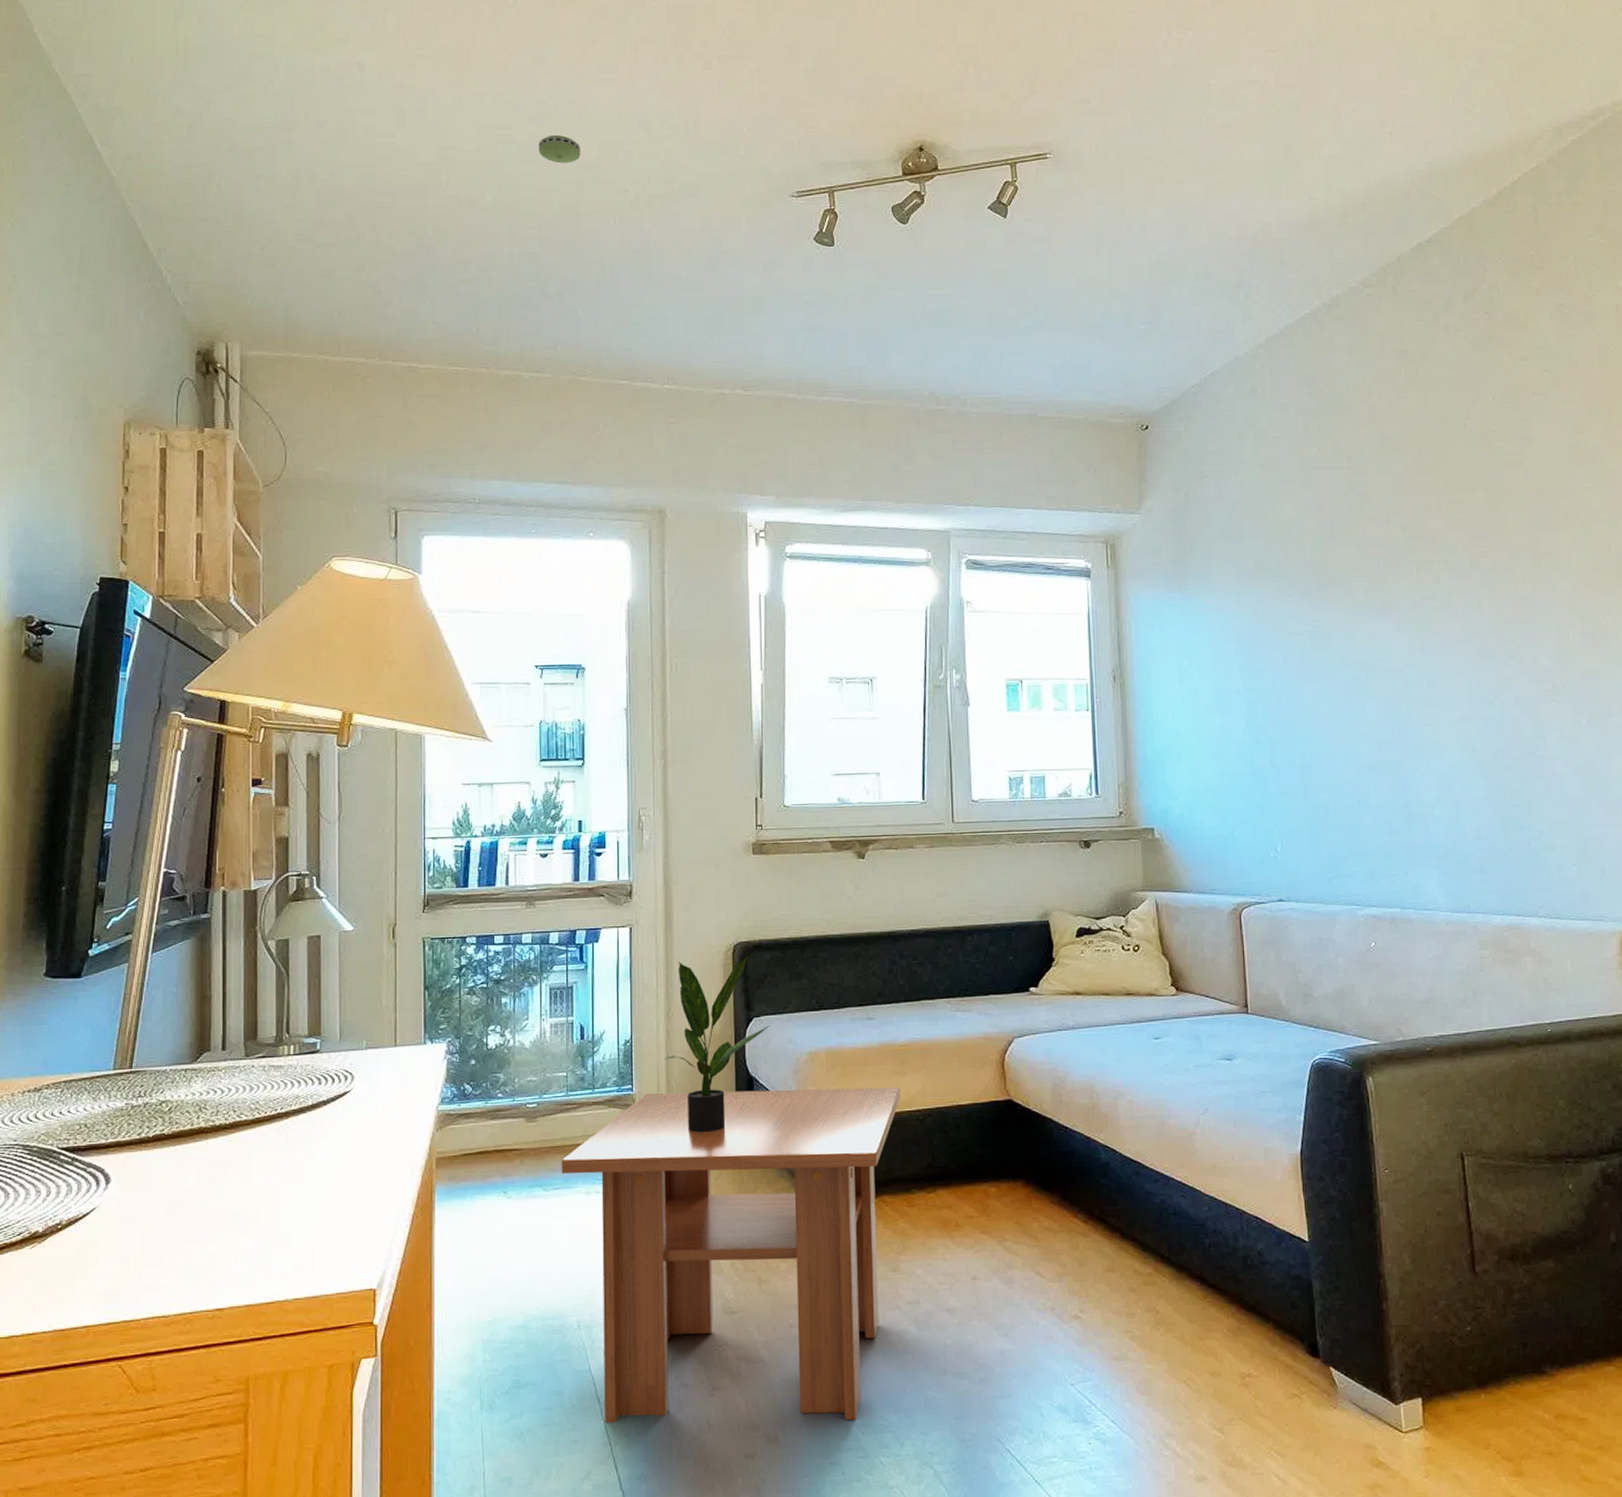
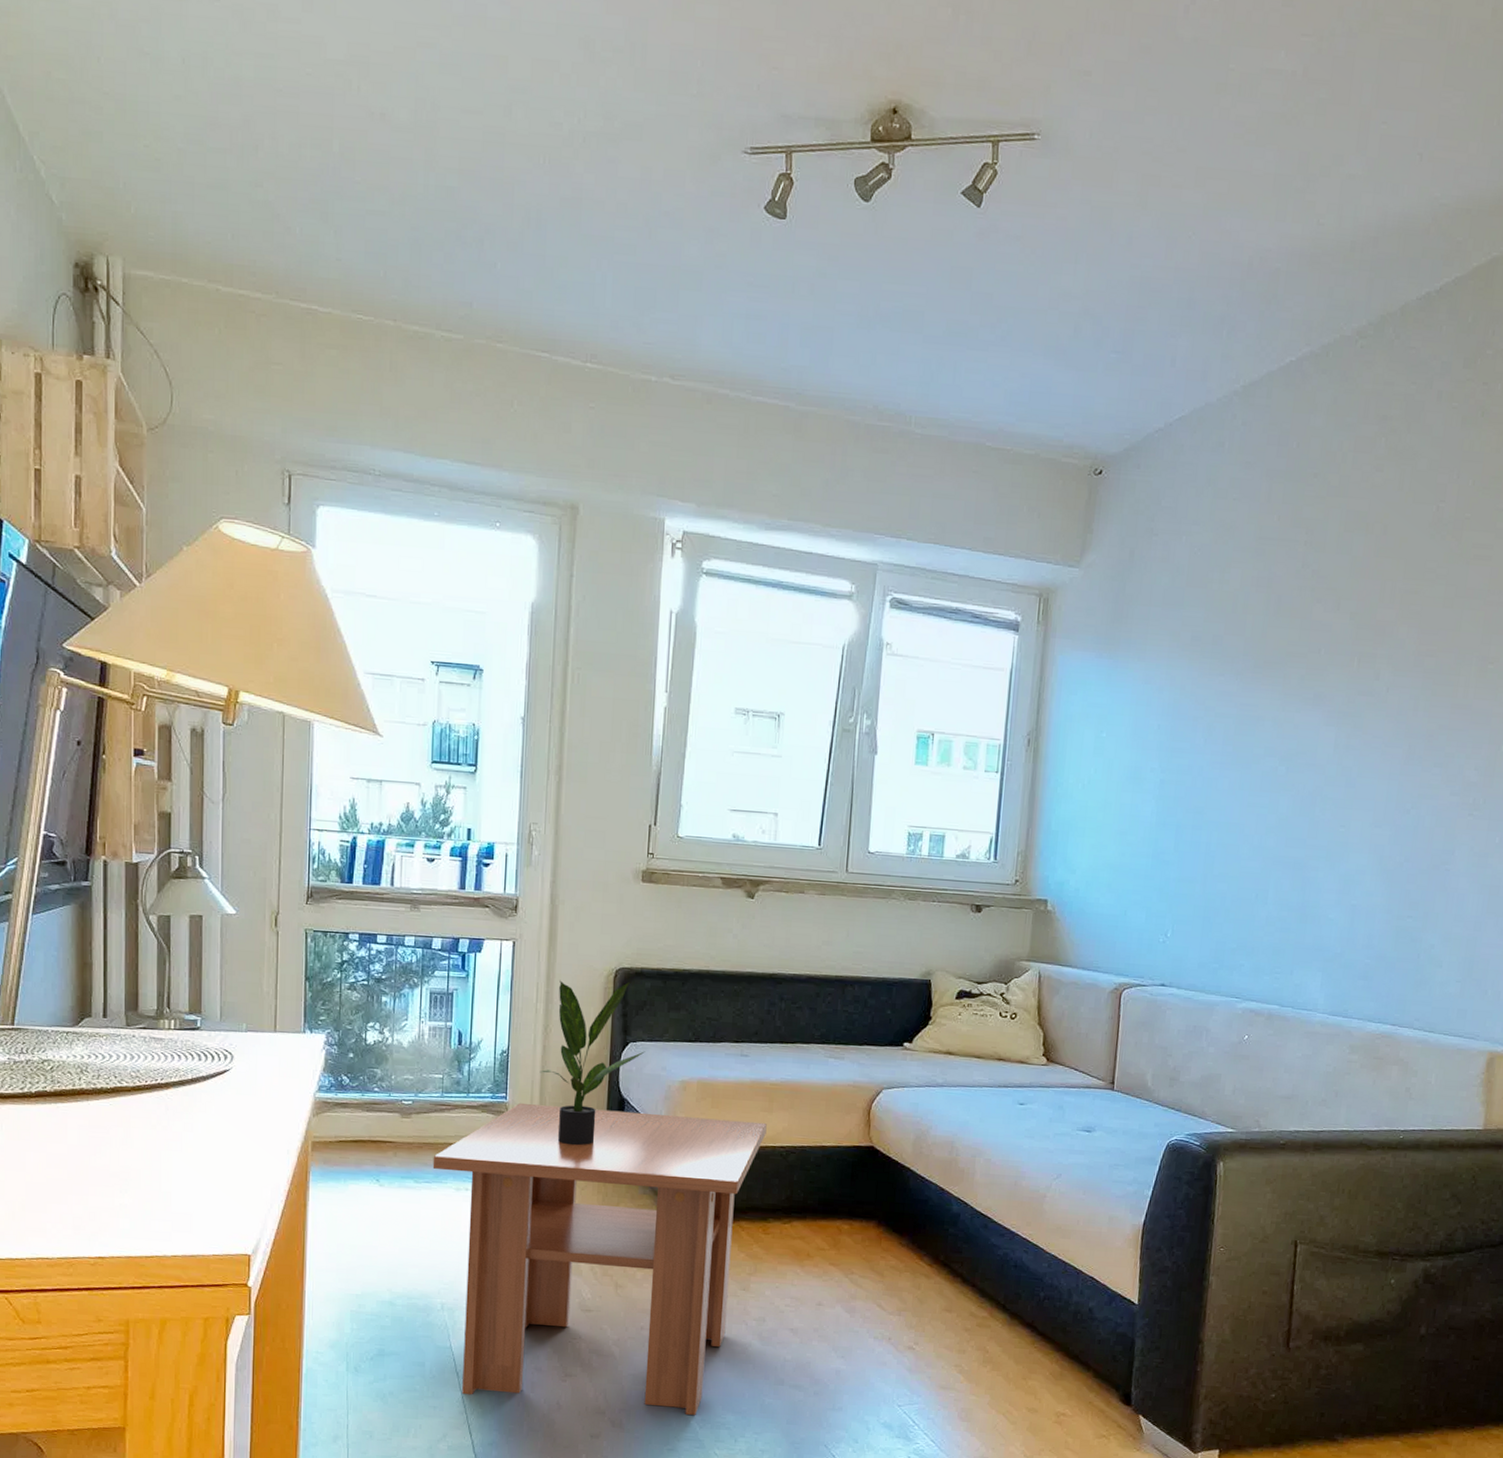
smoke detector: present [539,134,581,164] -> none [463,42,511,81]

